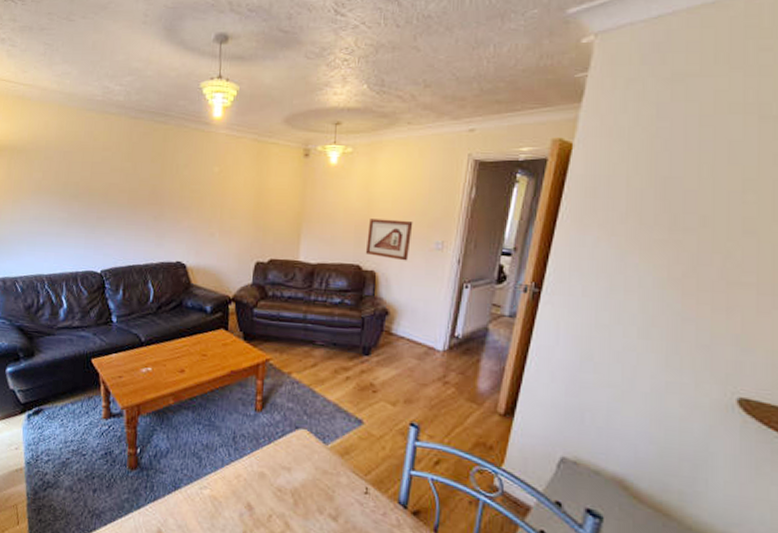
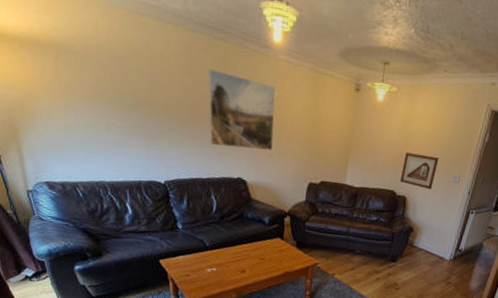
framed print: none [148,151,217,230] -> present [208,68,276,151]

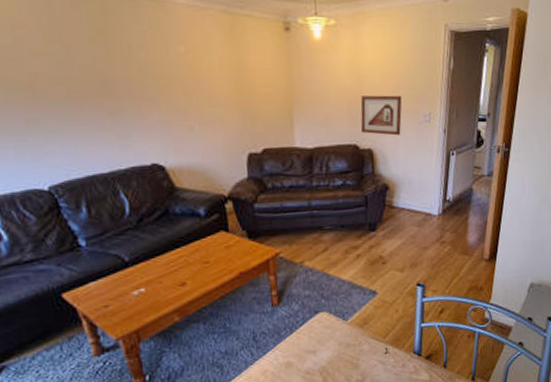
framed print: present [208,68,276,151] -> none [84,28,191,128]

